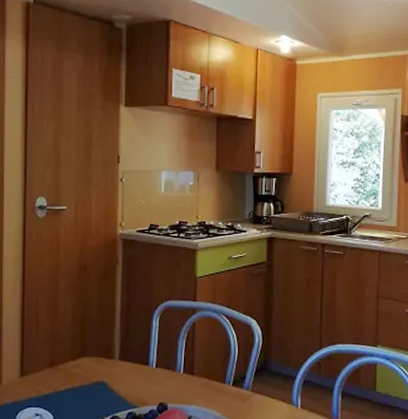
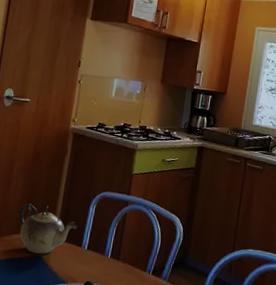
teapot: none [73,324,141,379] -> present [19,203,77,254]

